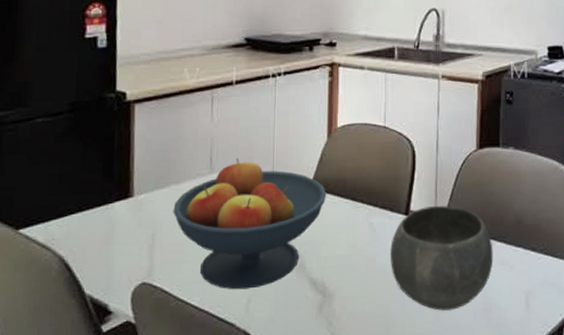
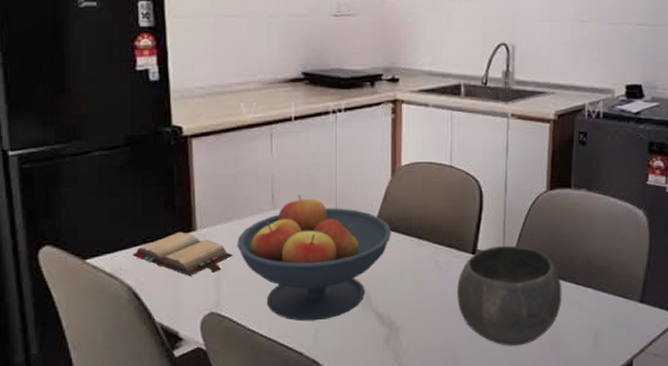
hardback book: none [67,198,169,244] -> present [132,231,233,276]

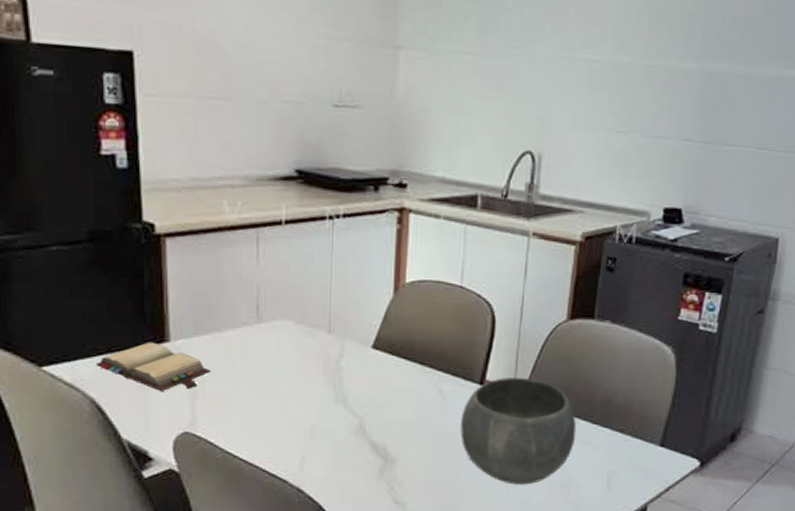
fruit bowl: present [237,195,392,322] -> none [216,309,392,447]

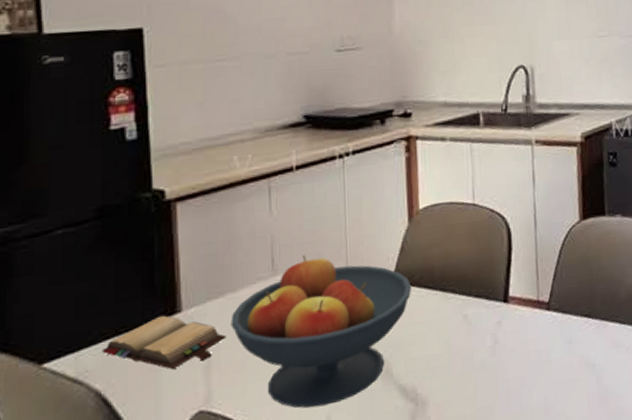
fruit bowl: none [216,309,392,447] -> present [231,255,412,409]
bowl: present [460,377,577,485] -> none [488,286,607,407]

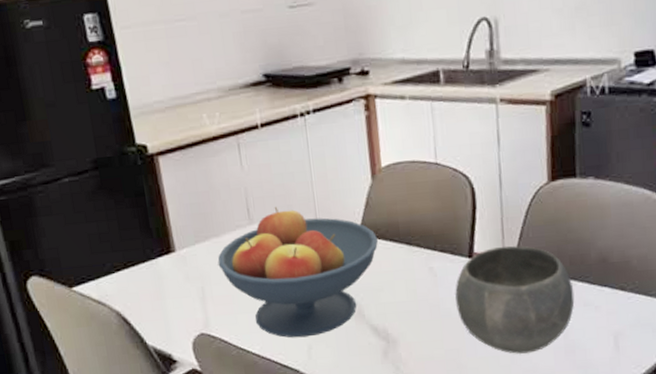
hardback book: present [102,315,226,369] -> none [116,253,216,298]
bowl: none [488,286,607,407] -> present [454,245,575,354]

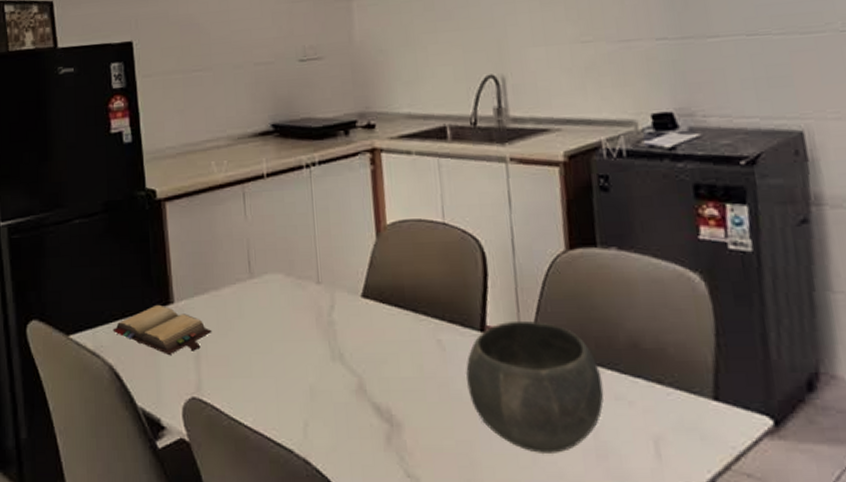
hardback book: none [116,253,216,298] -> present [112,304,212,354]
fruit bowl: present [217,207,379,338] -> none [215,261,383,411]

